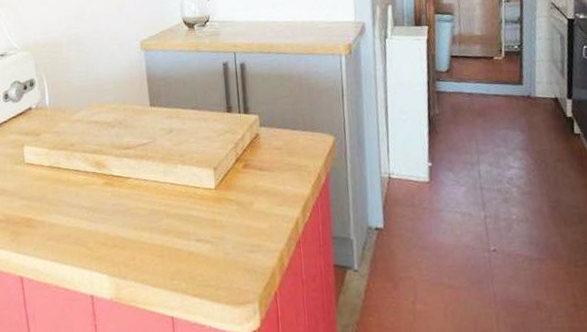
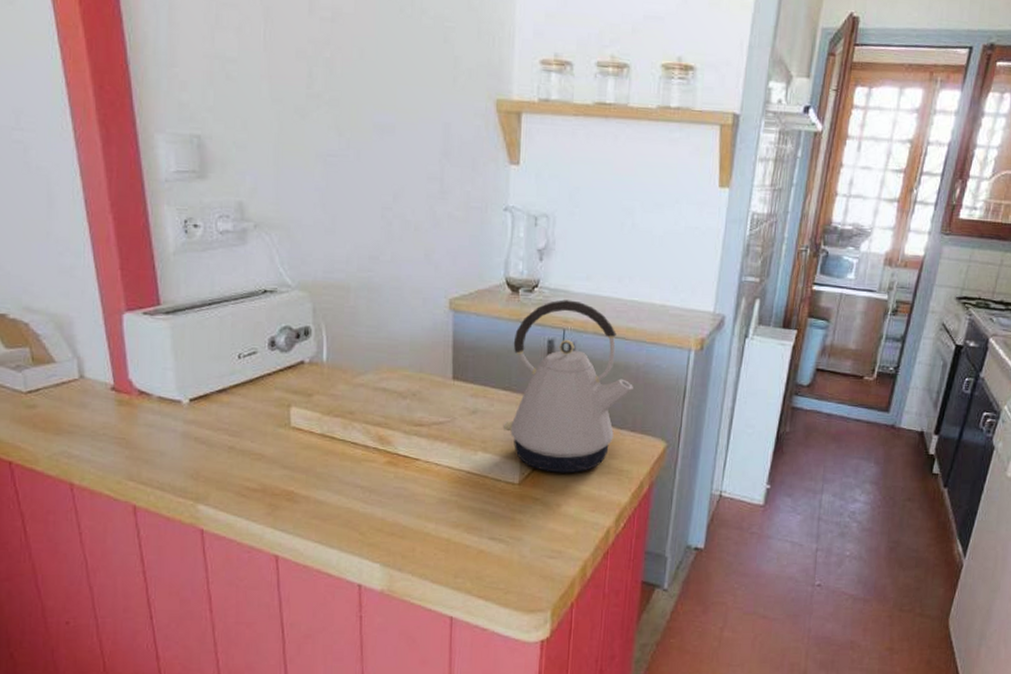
kettle: none [195,28,299,175] -> present [502,299,633,473]

